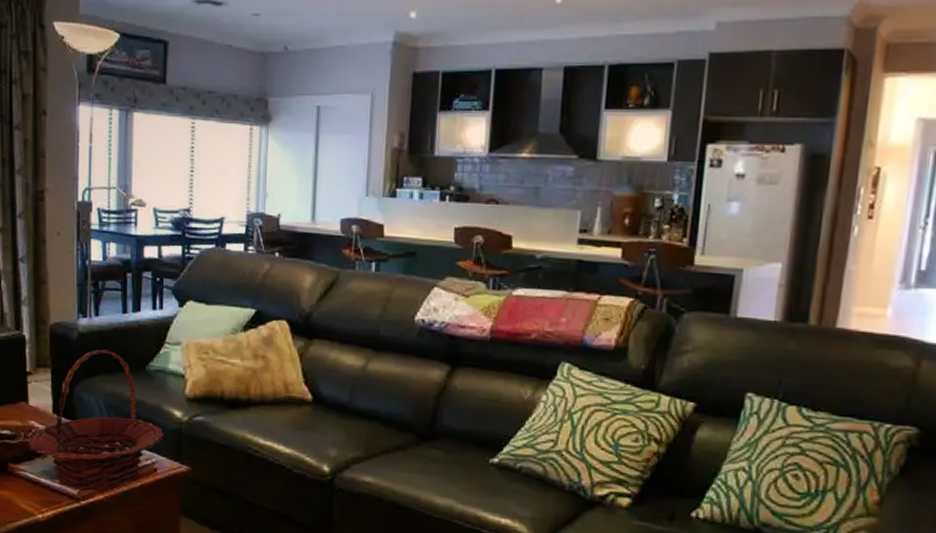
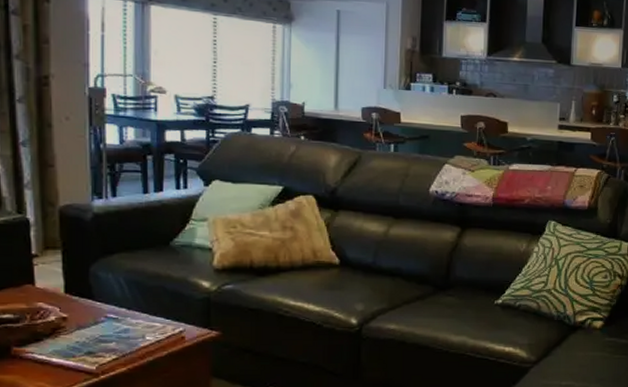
basket: present [28,349,165,491] -> none [36,228,193,365]

